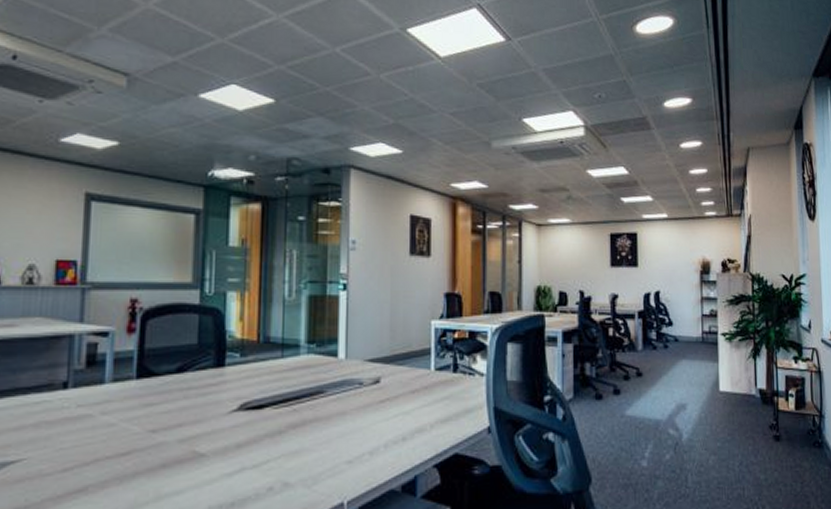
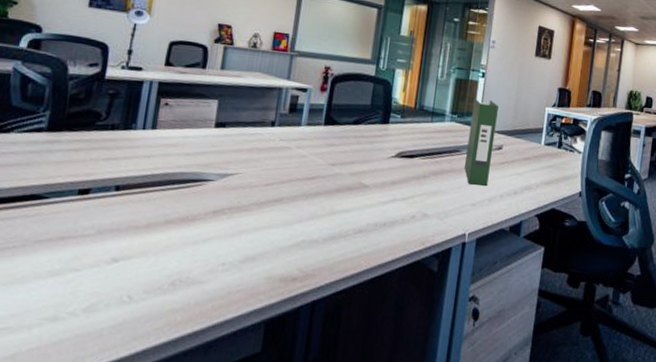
binder: none [331,318,369,435] -> present [464,98,499,186]

